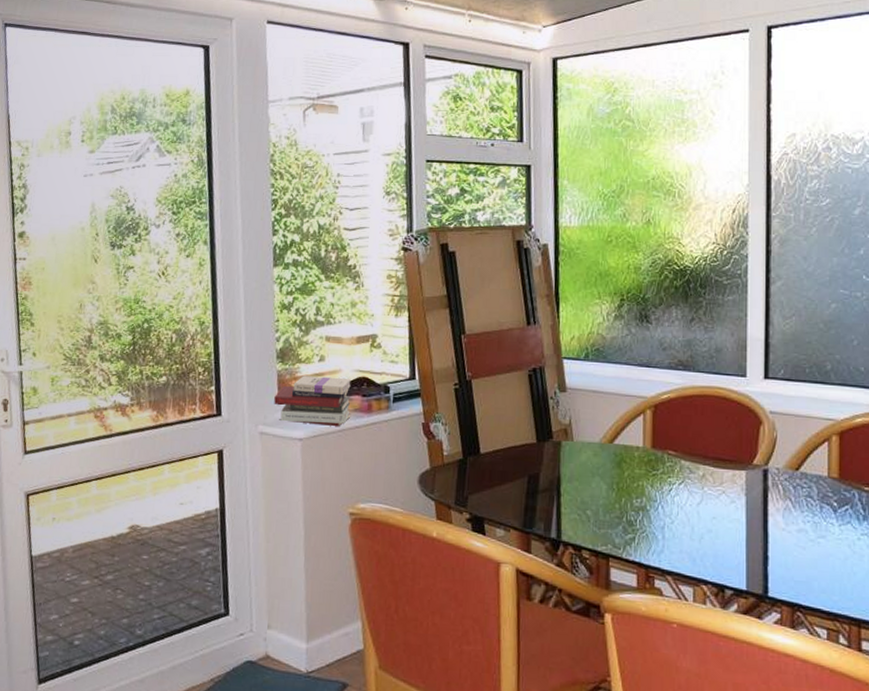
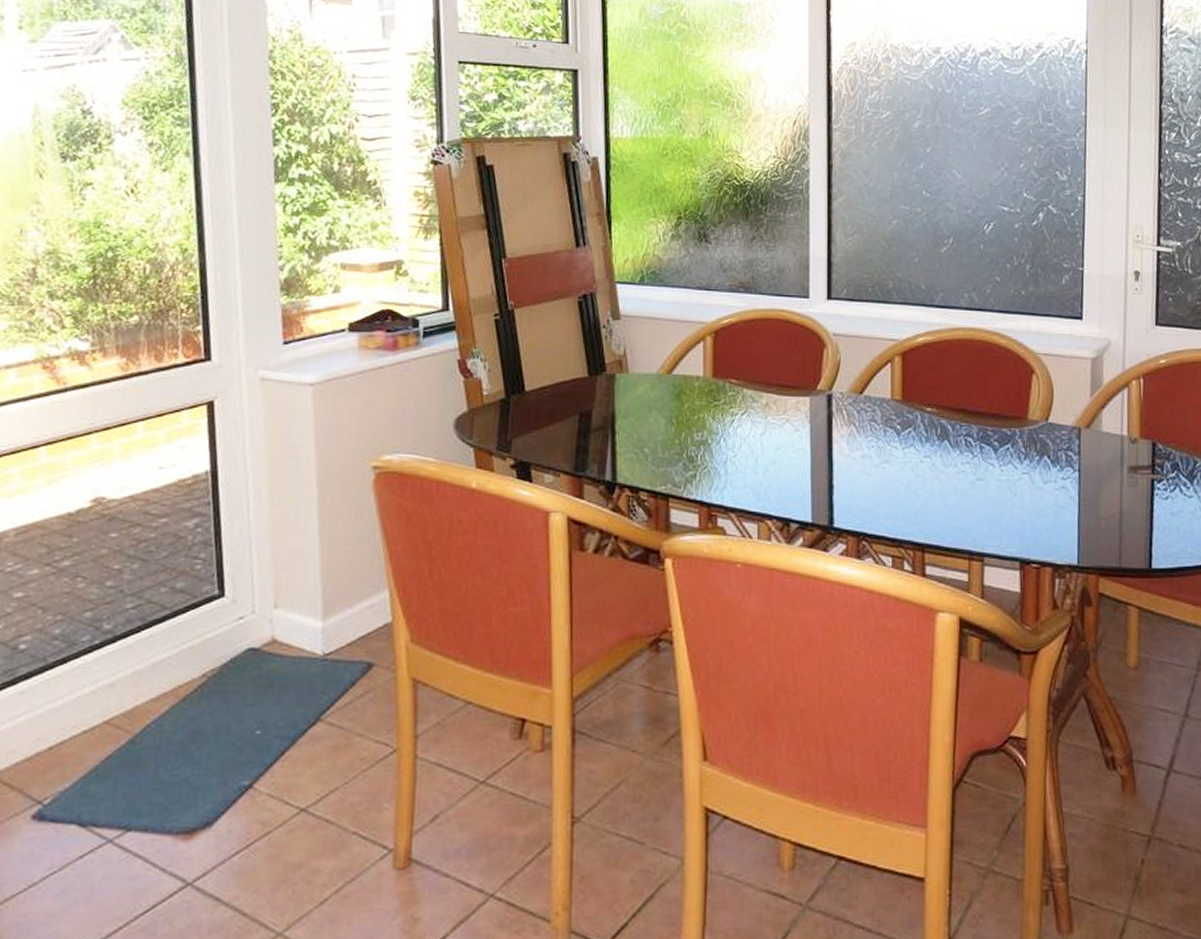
books: present [274,375,352,426] -> none [278,310,374,367]

